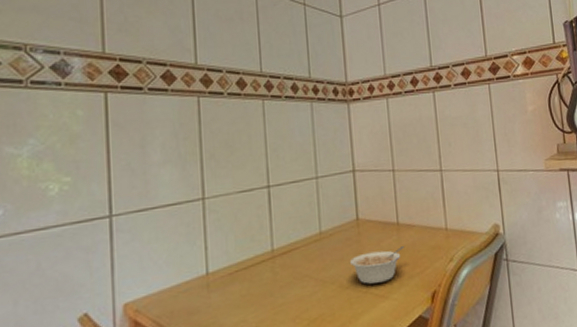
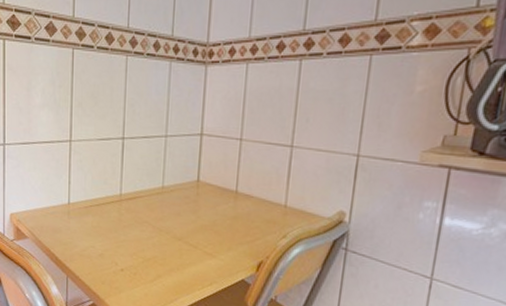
legume: present [349,246,405,284] -> none [184,213,240,242]

